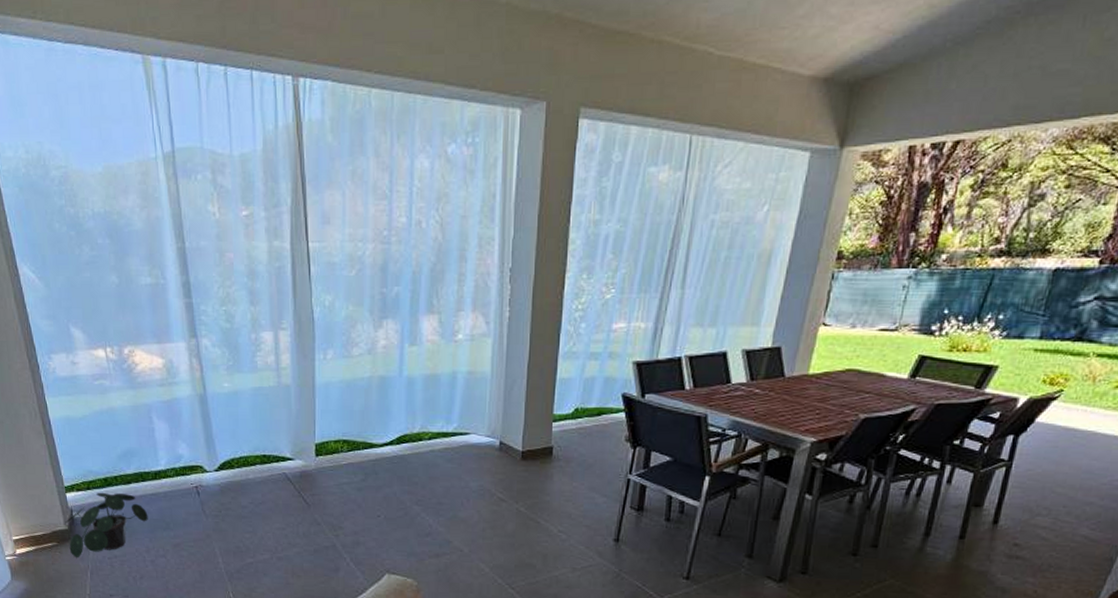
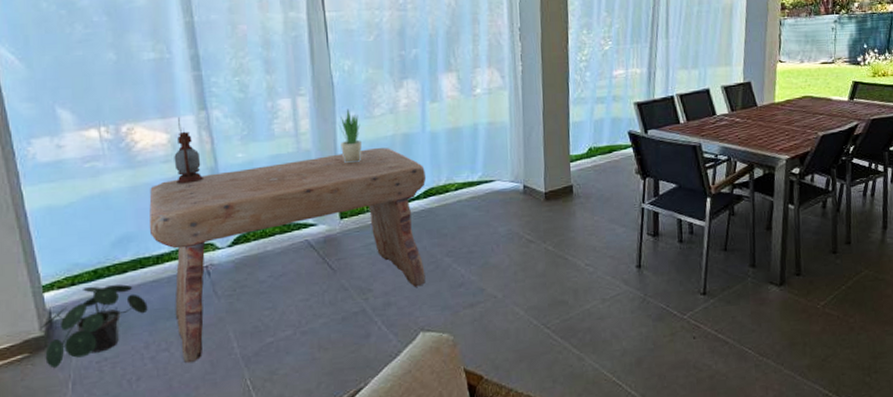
step stool: none [148,389,401,571] -> present [149,148,427,364]
lantern: none [168,343,194,408] -> present [174,117,203,184]
potted plant: none [317,346,339,403] -> present [338,109,362,164]

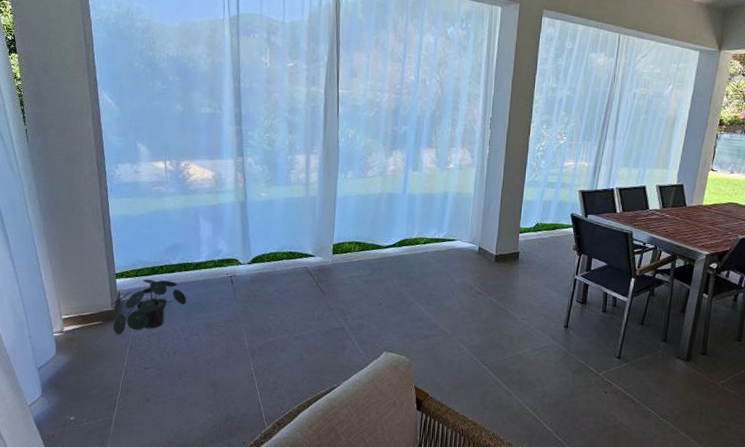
step stool: present [149,148,427,364] -> none [193,202,403,348]
lantern: present [174,117,203,184] -> none [215,160,235,212]
potted plant: present [338,109,362,164] -> none [339,168,356,212]

